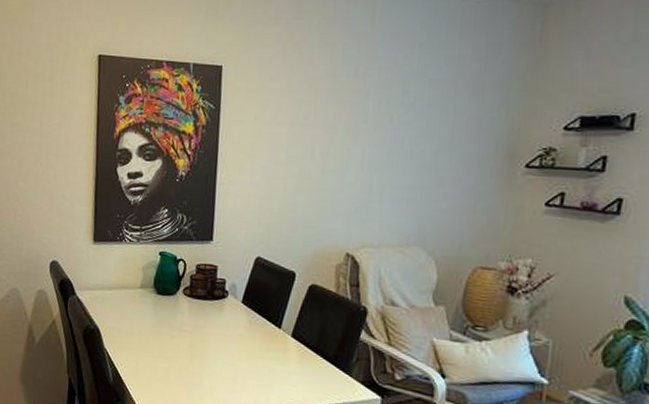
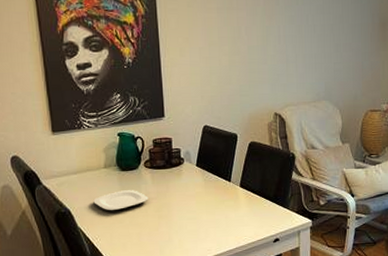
plate: none [124,316,183,339] -> present [93,190,148,211]

